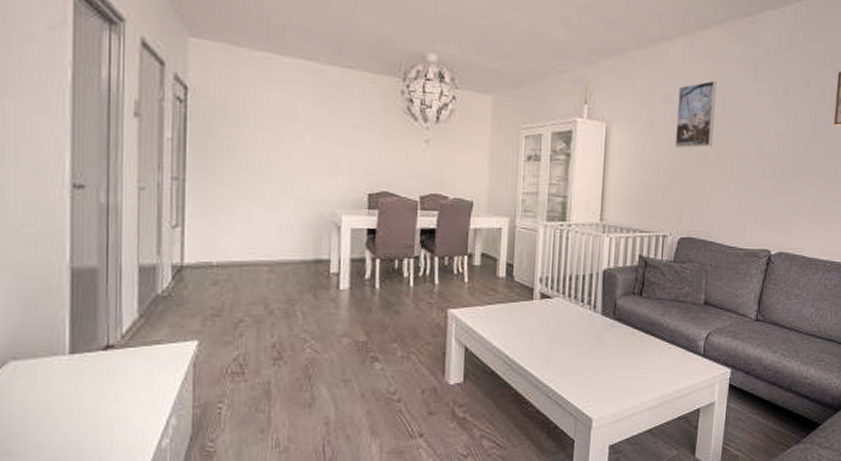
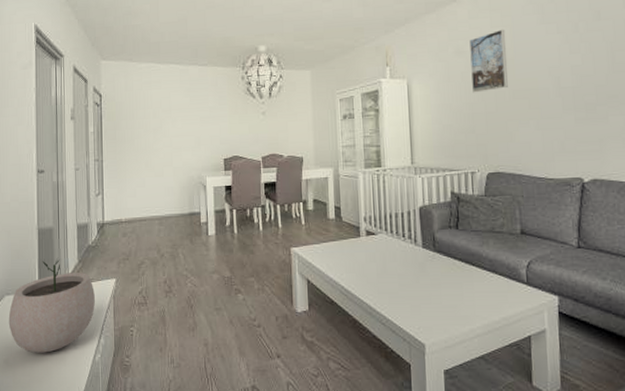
plant pot: none [14,309,164,439] -> present [8,257,95,353]

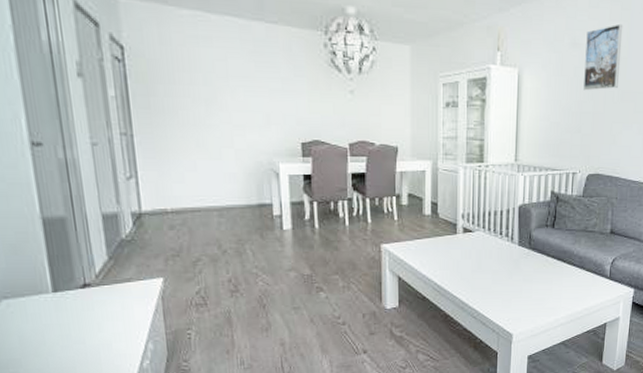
plant pot: present [8,257,95,353] -> none [10,253,137,363]

